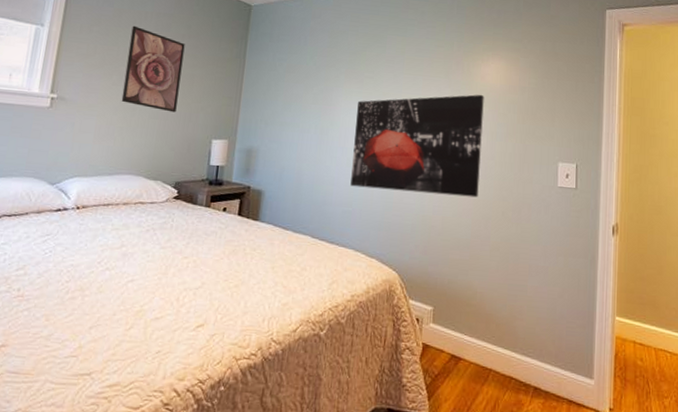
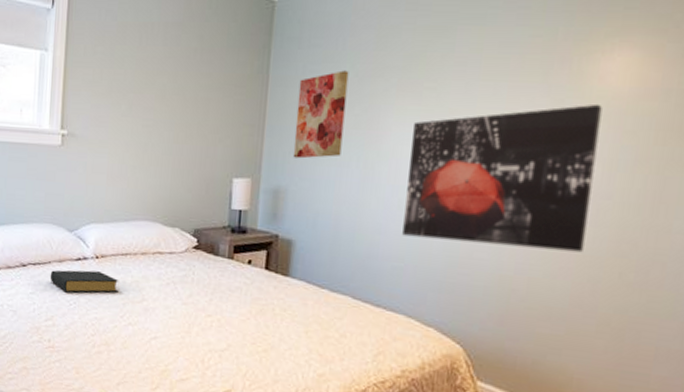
hardback book: none [25,220,99,242] -> present [50,270,119,293]
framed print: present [121,25,185,113] -> none [132,41,198,147]
wall art: none [263,60,309,126] -> present [293,70,349,159]

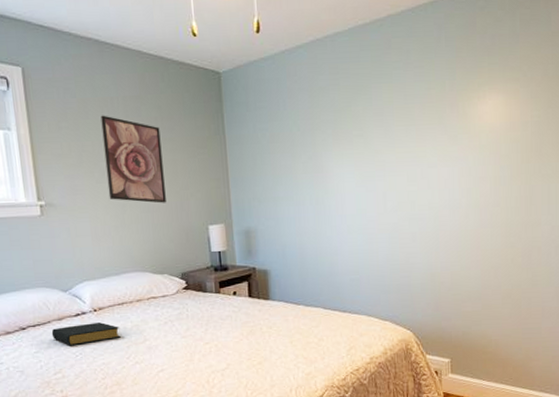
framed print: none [132,41,198,147] -> present [101,115,166,203]
wall art: present [293,70,349,159] -> none [252,126,296,203]
wall art: present [402,103,603,253] -> none [350,136,486,254]

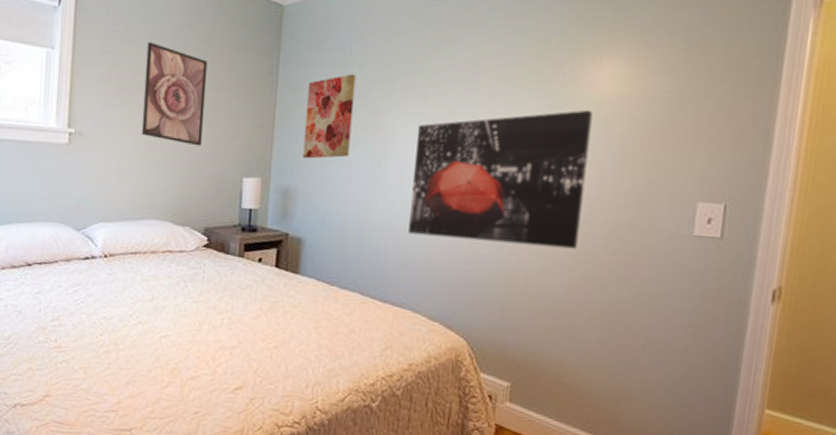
hardback book: present [51,322,121,346] -> none [56,269,128,292]
wall art: none [252,126,296,203] -> present [302,74,356,159]
wall art: none [350,136,486,254] -> present [408,109,593,250]

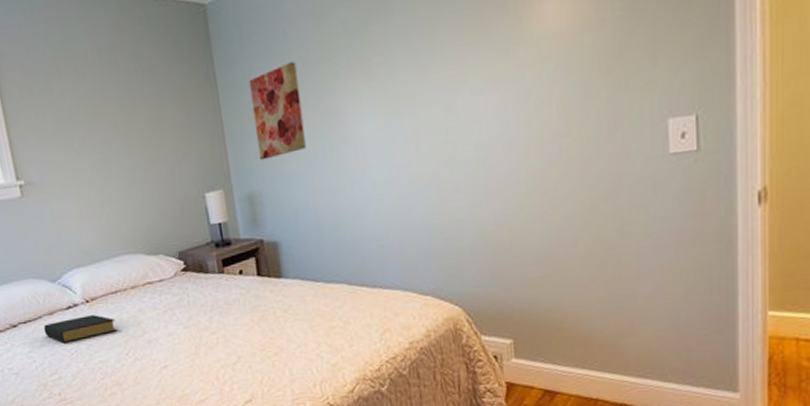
hardback book: none [56,269,128,292] -> present [43,315,117,343]
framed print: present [141,41,208,146] -> none [75,73,155,173]
wall art: present [408,109,593,250] -> none [371,46,554,214]

